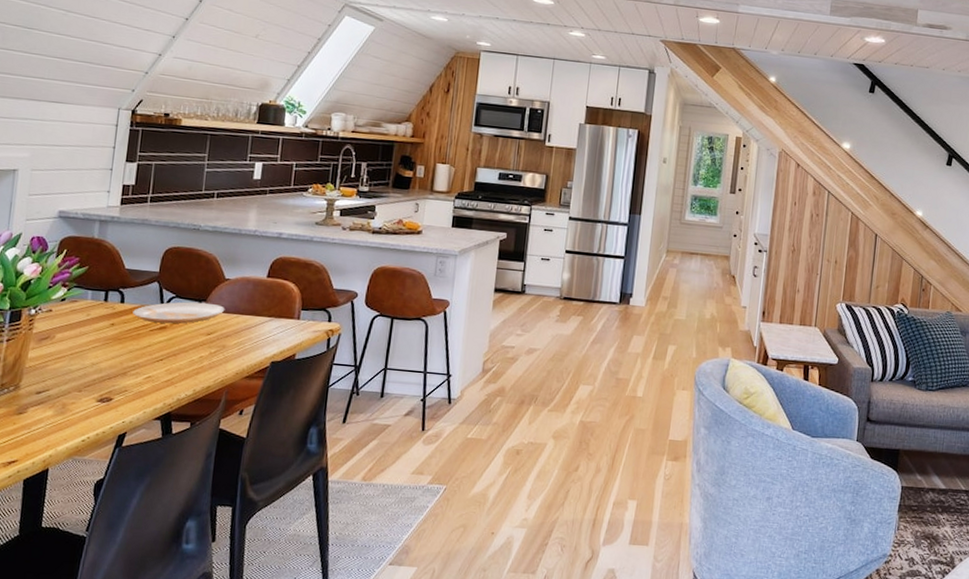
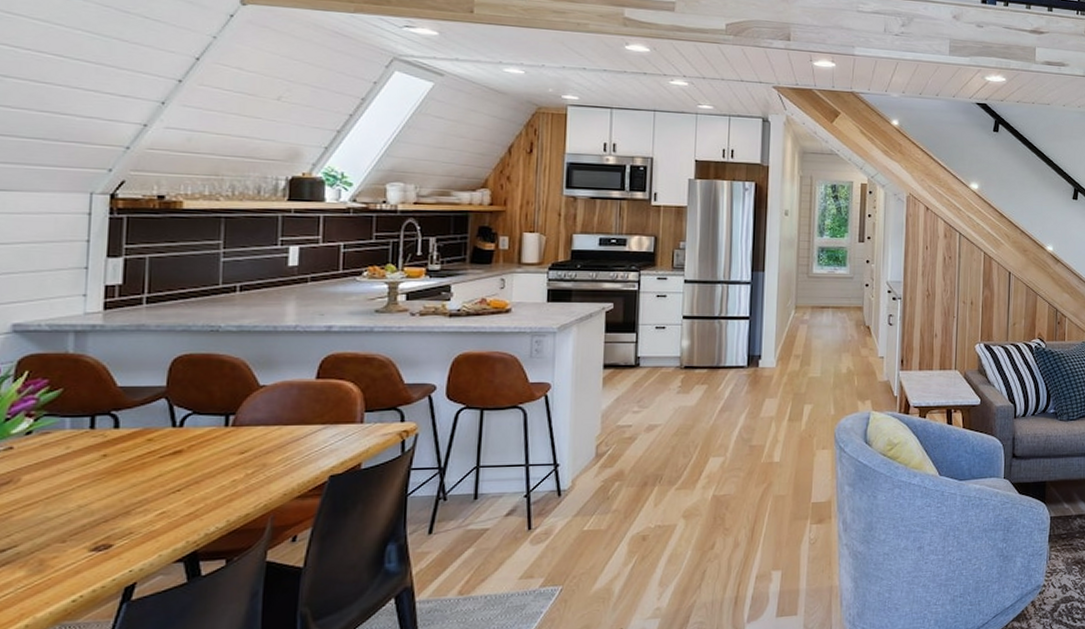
plate: present [133,301,225,324] -> none [133,416,263,447]

